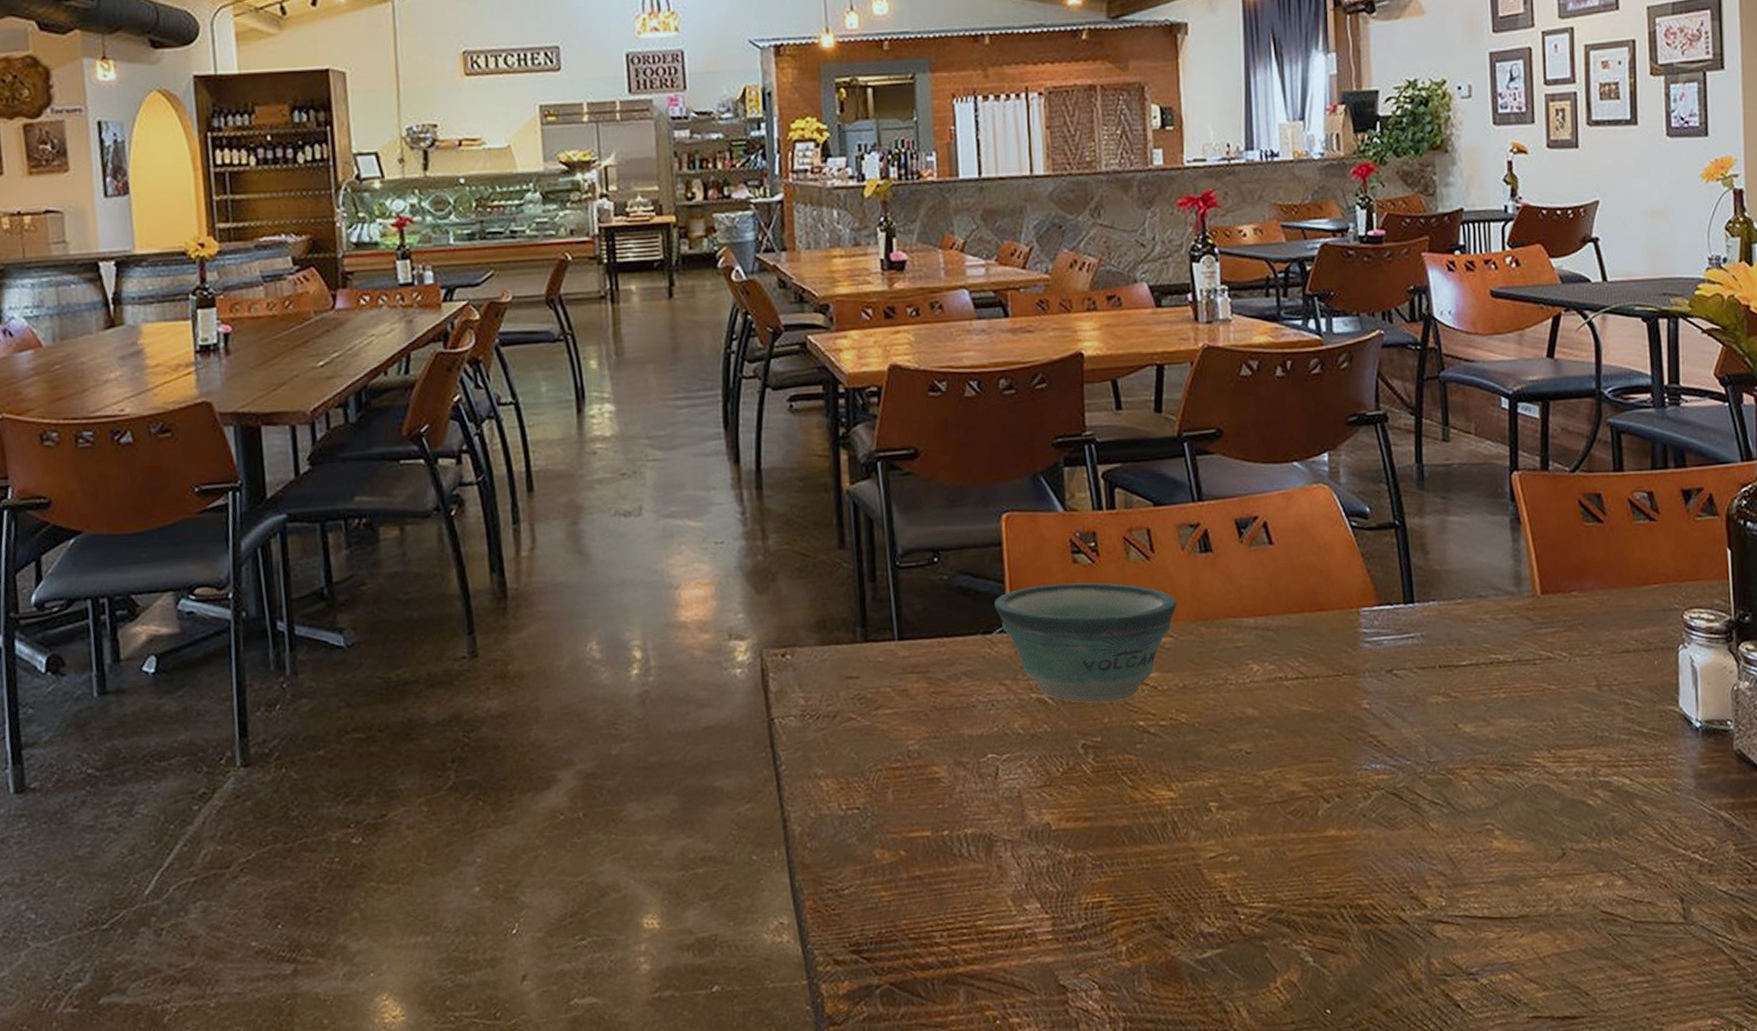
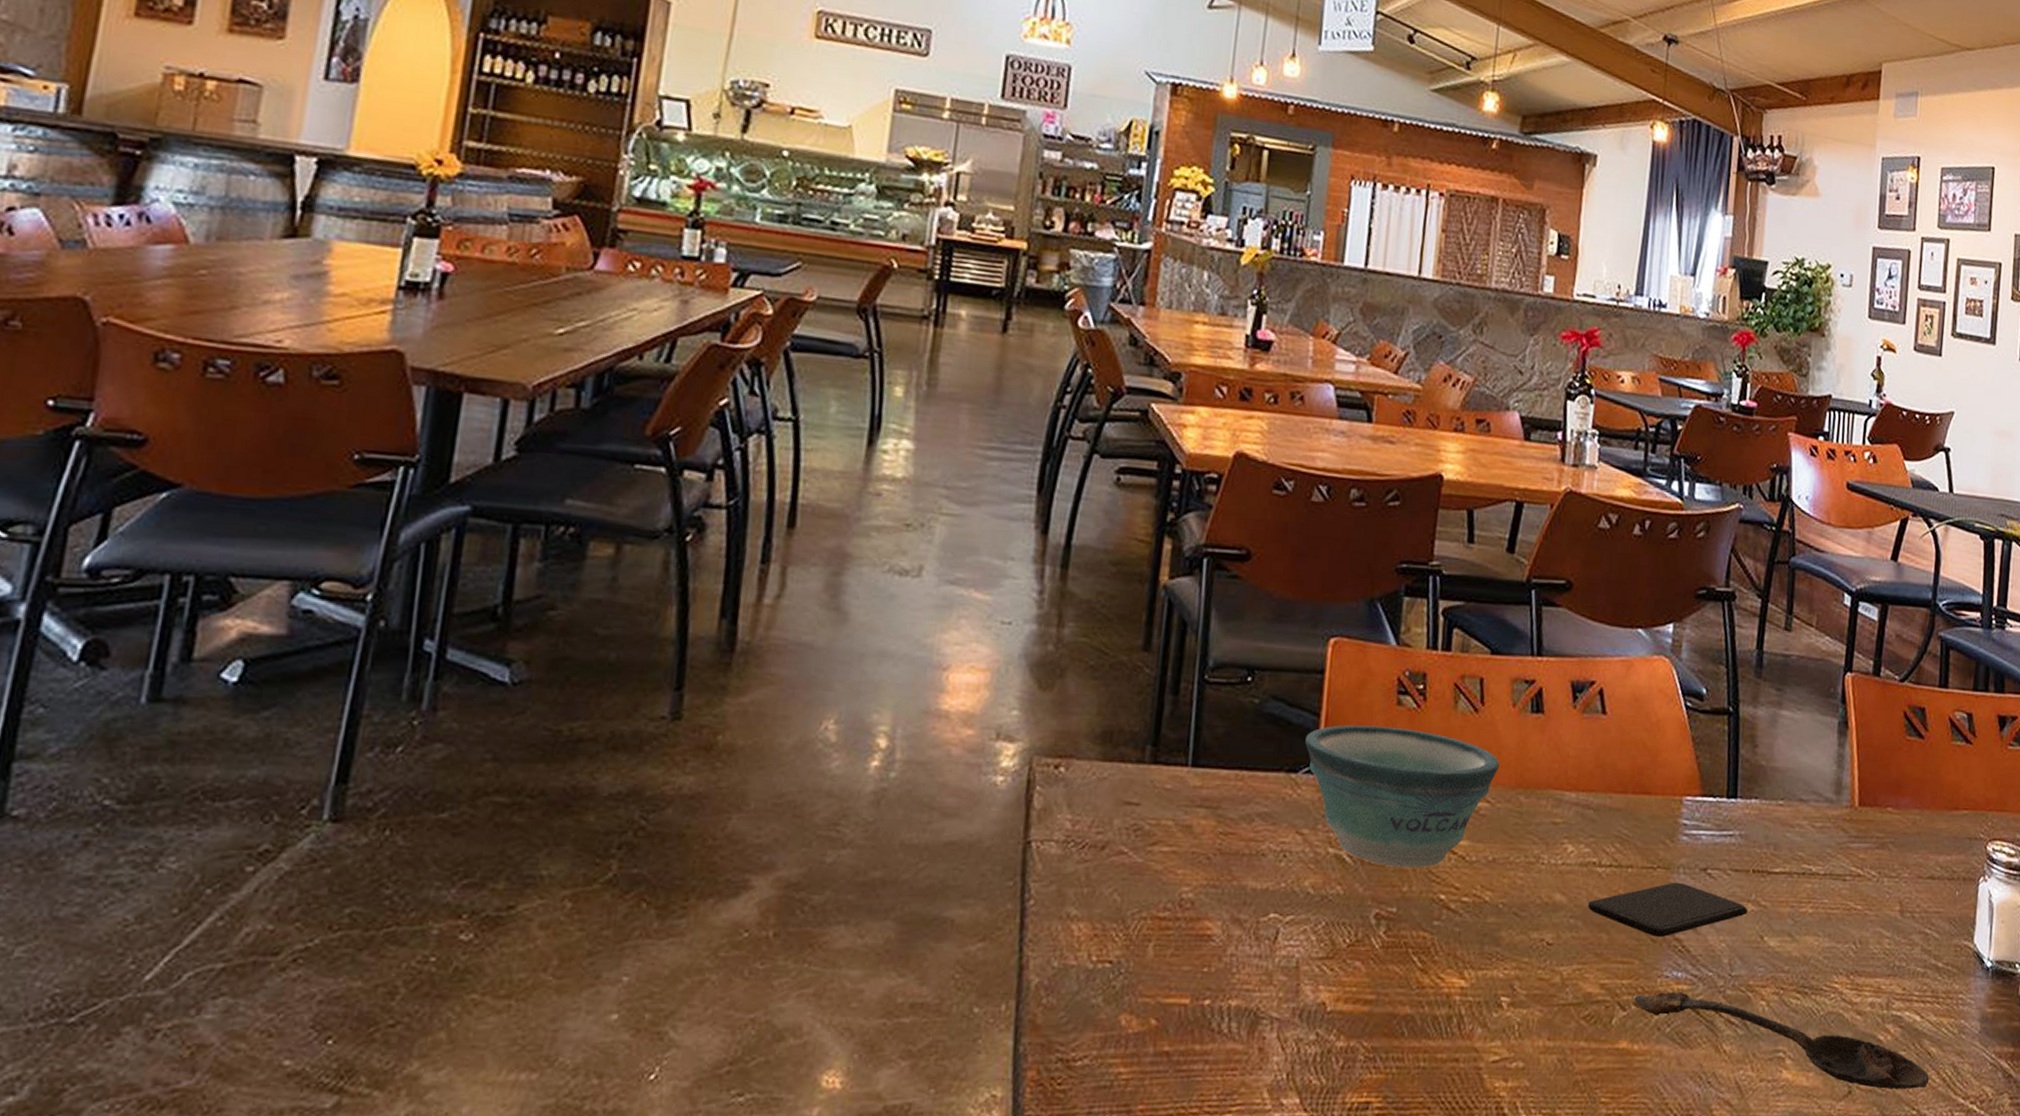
smartphone: none [1279,685,1439,736] -> present [1587,882,1748,937]
spoon: none [1335,780,1646,849] -> present [1633,991,1930,1090]

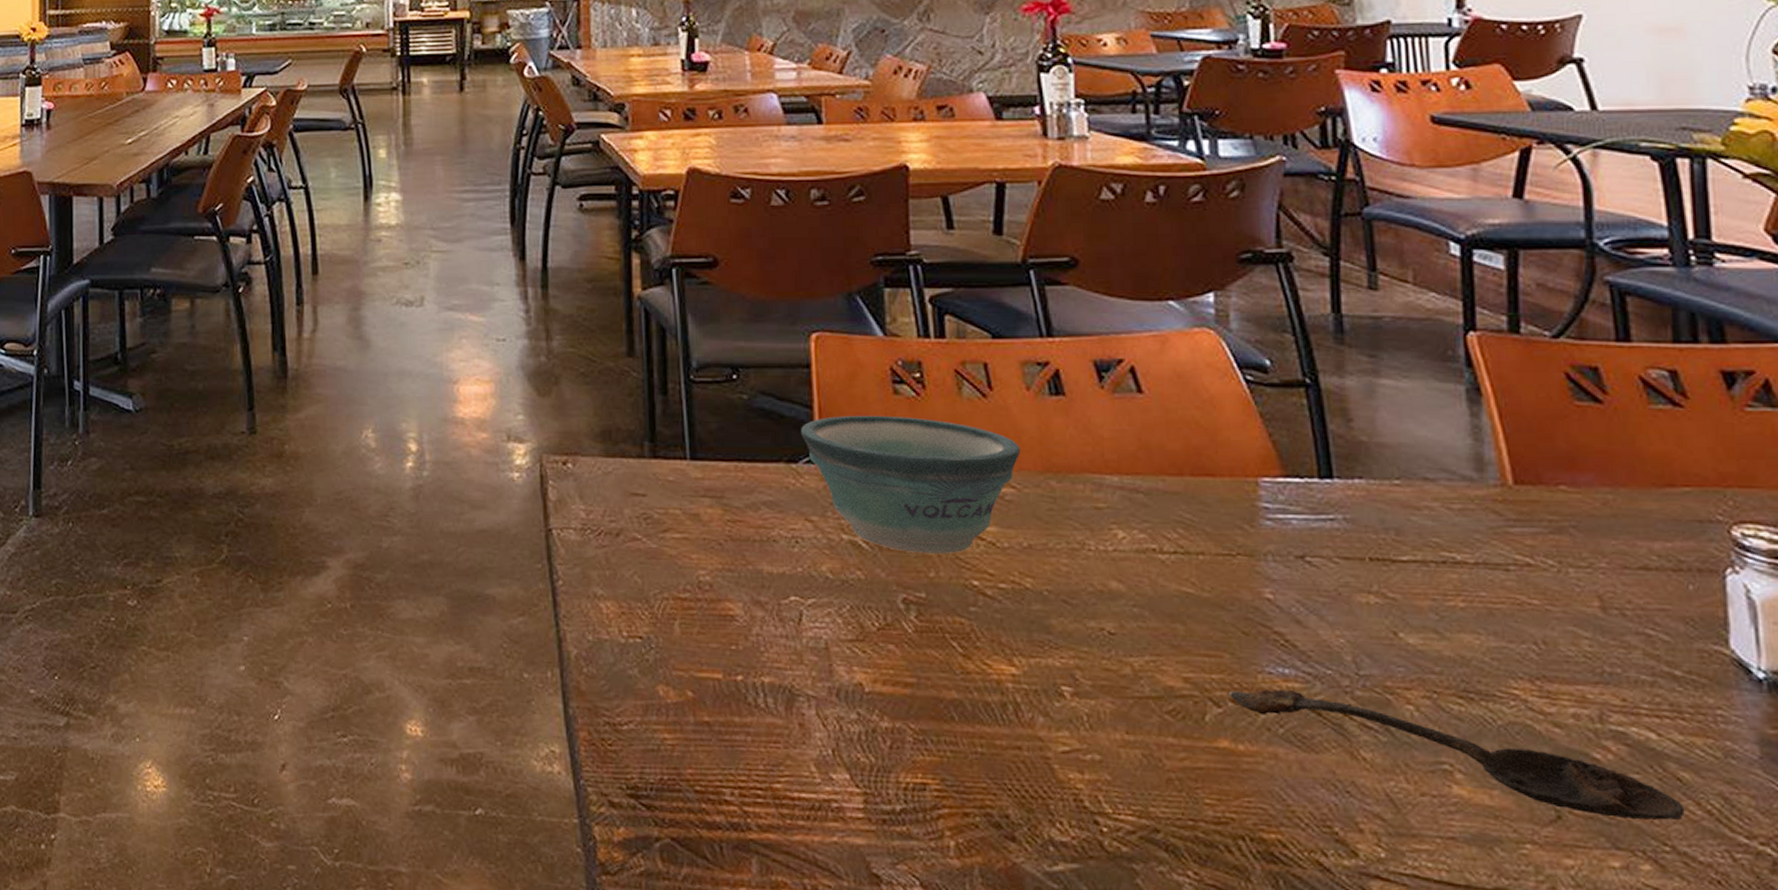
smartphone: present [1587,882,1748,937] -> none [1152,570,1370,630]

